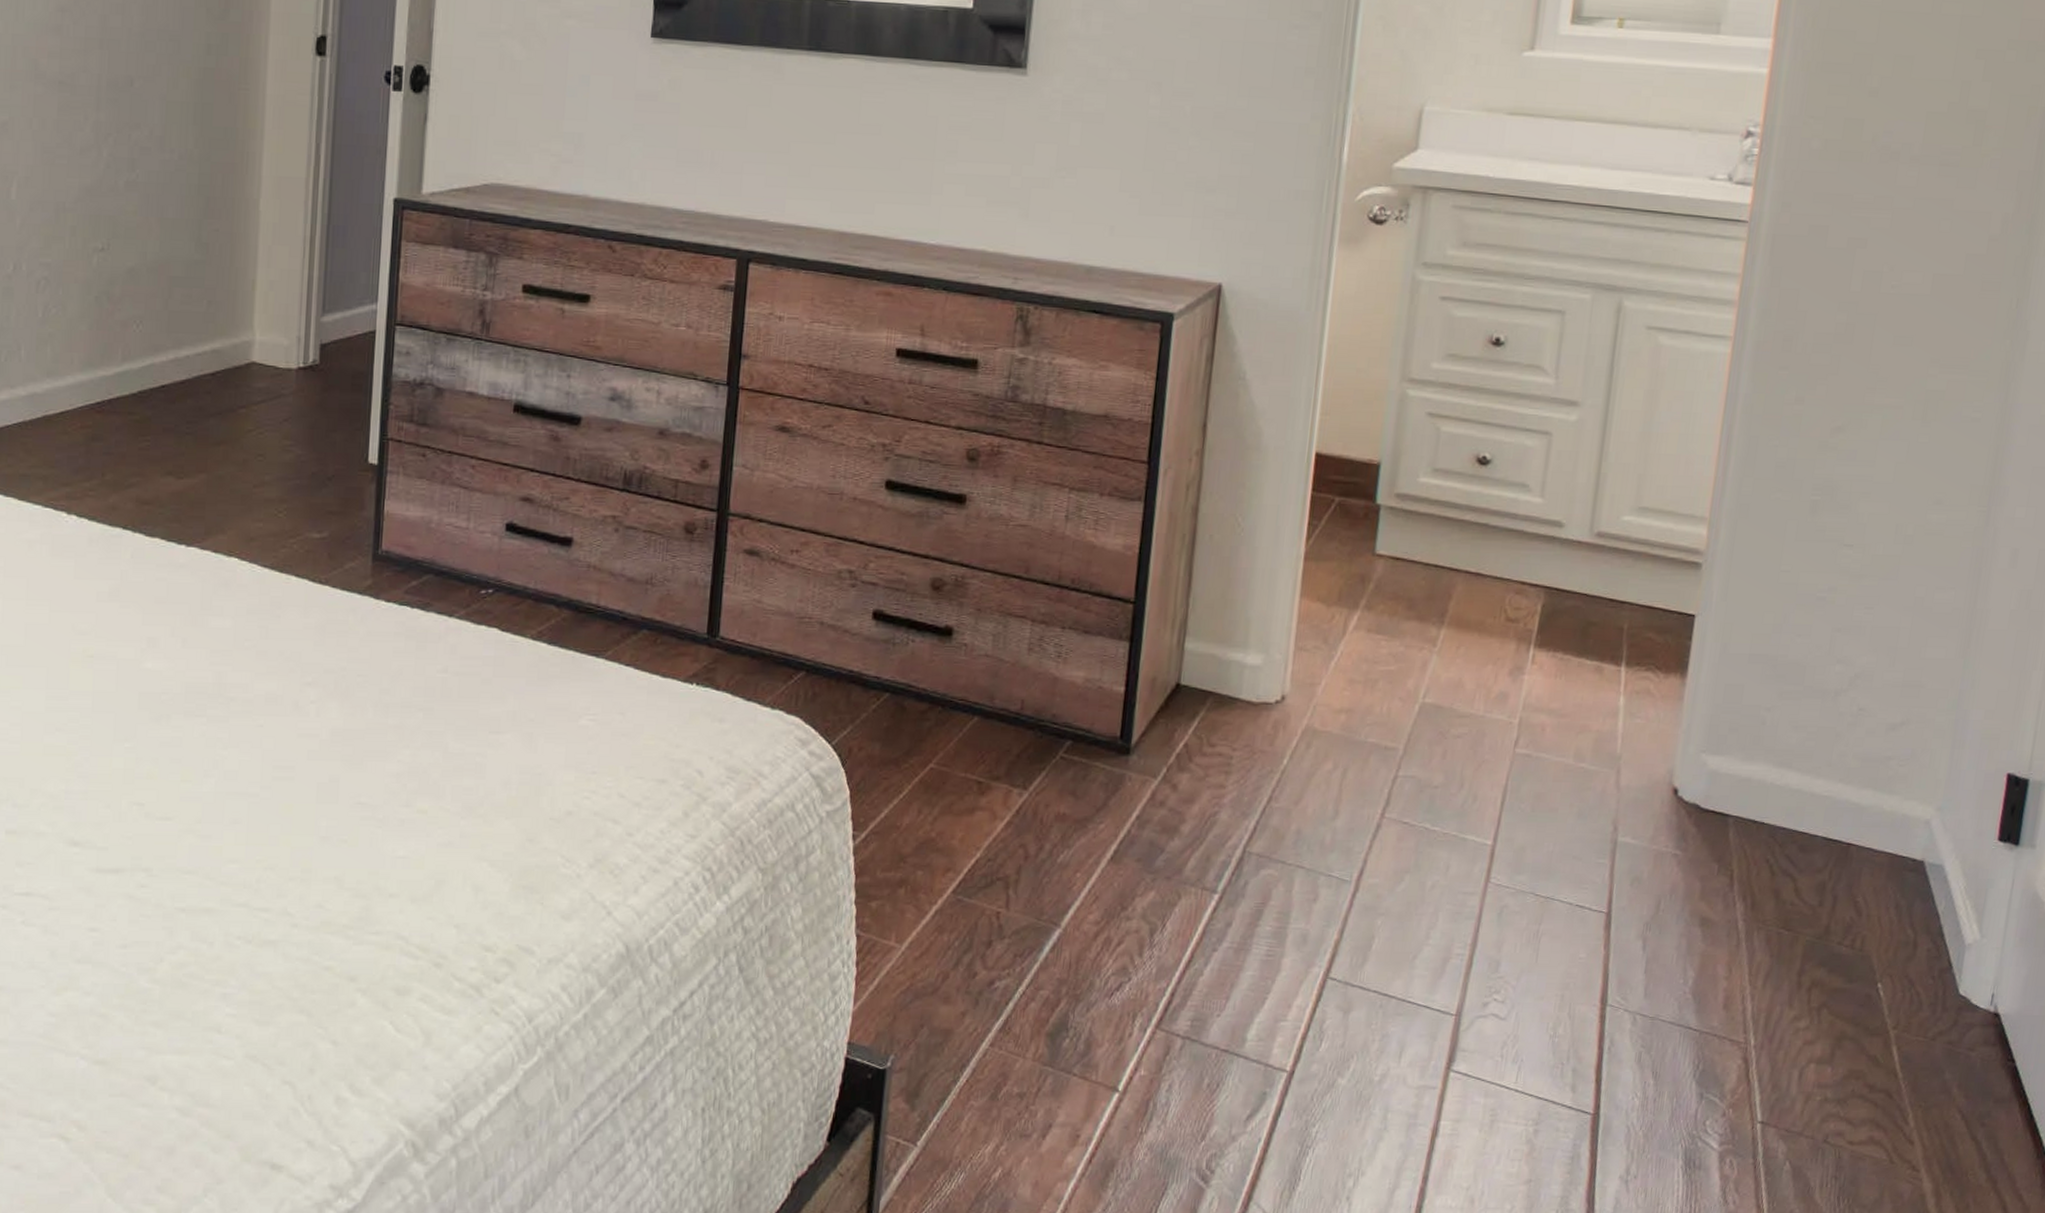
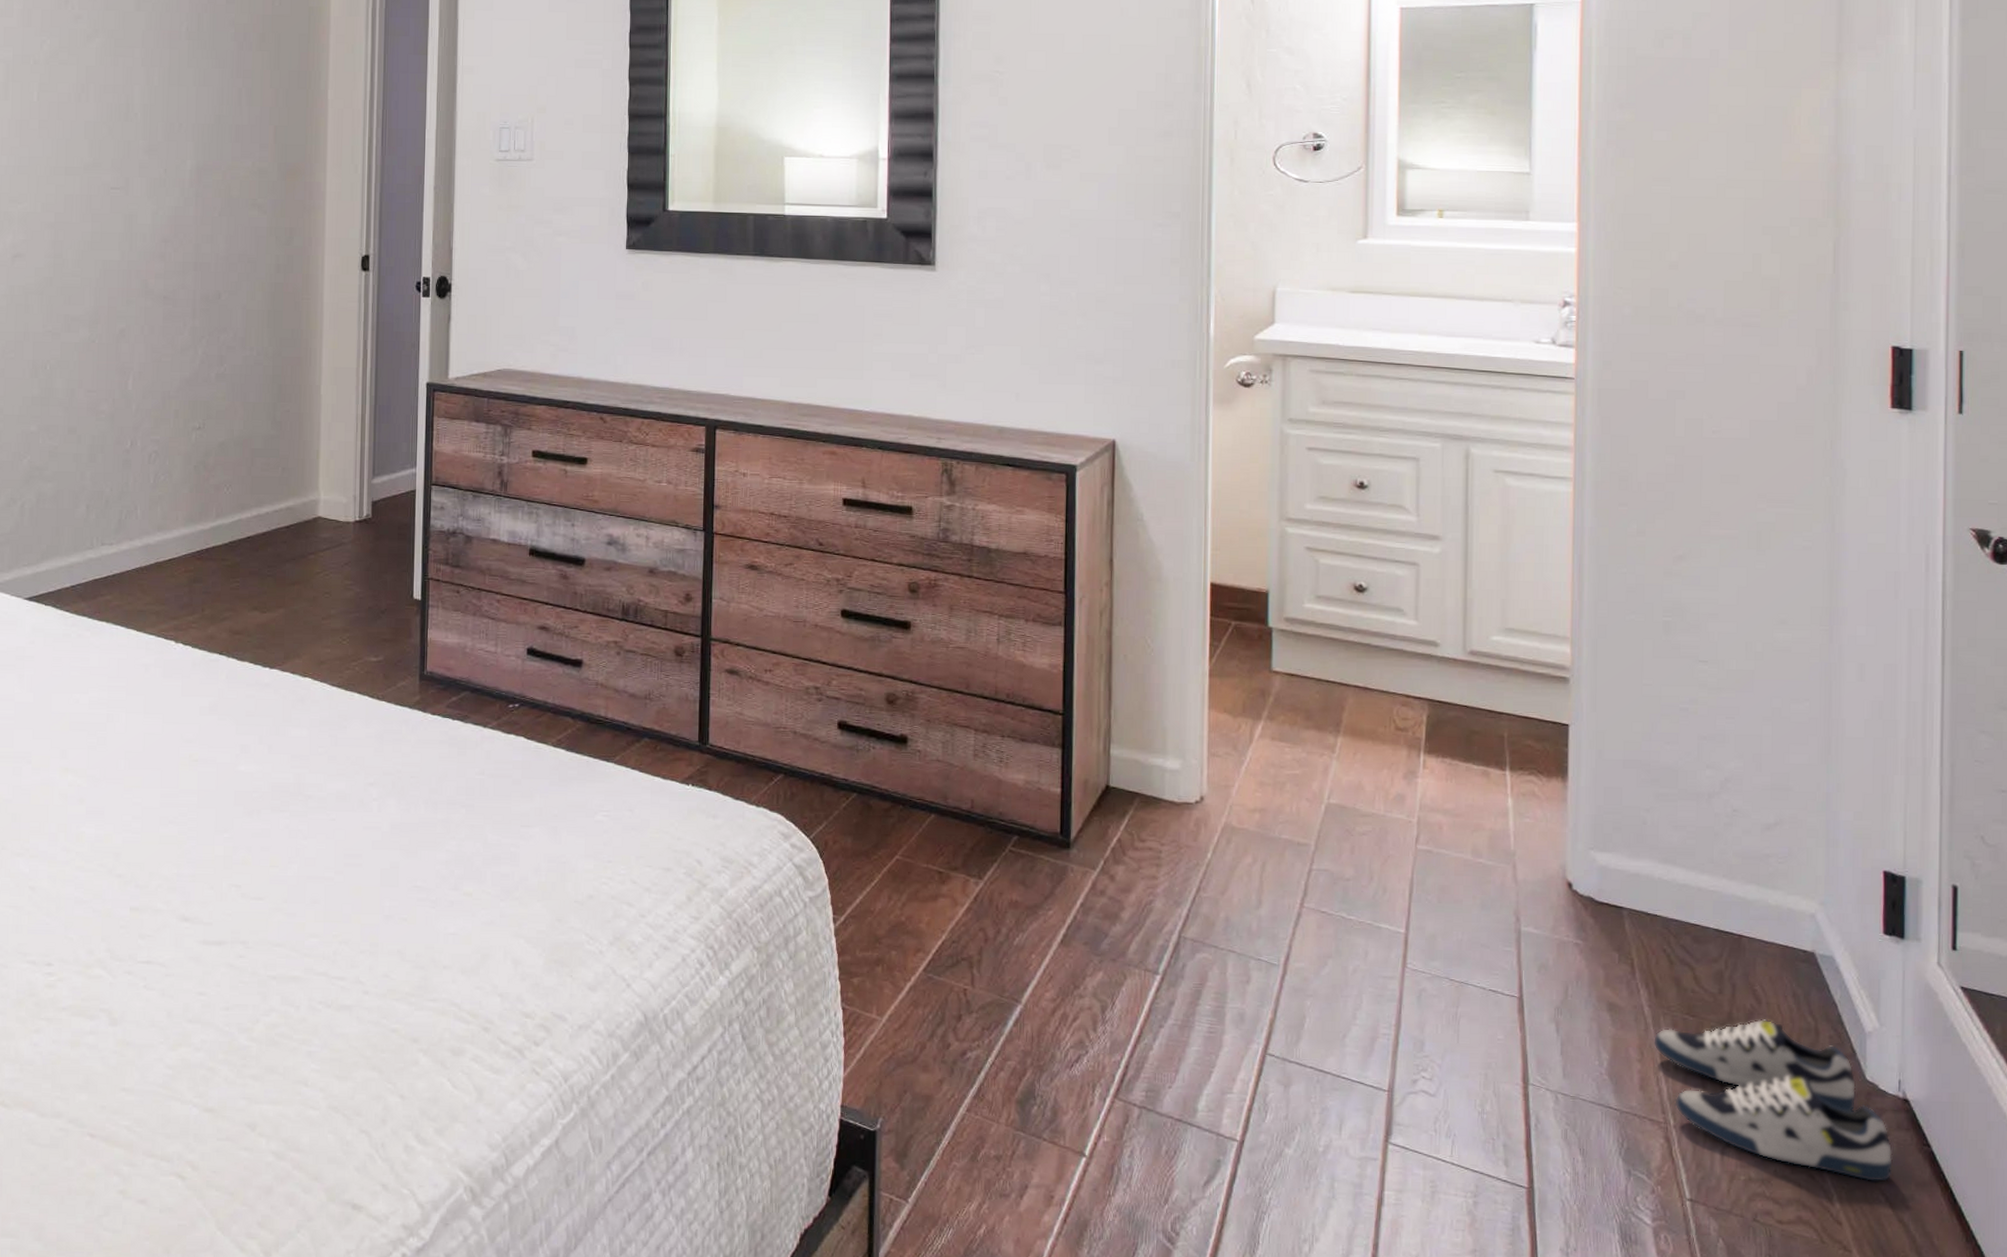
shoe: none [1743,931,1976,1100] -> present [1652,1018,1894,1183]

